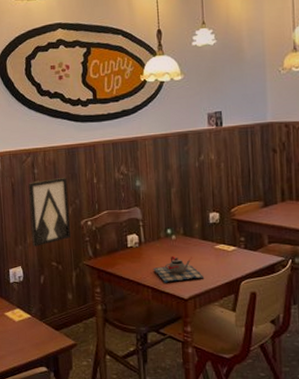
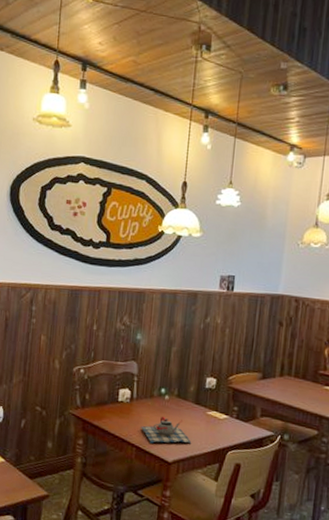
wall art: present [28,177,72,246] -> none [18,318,66,388]

